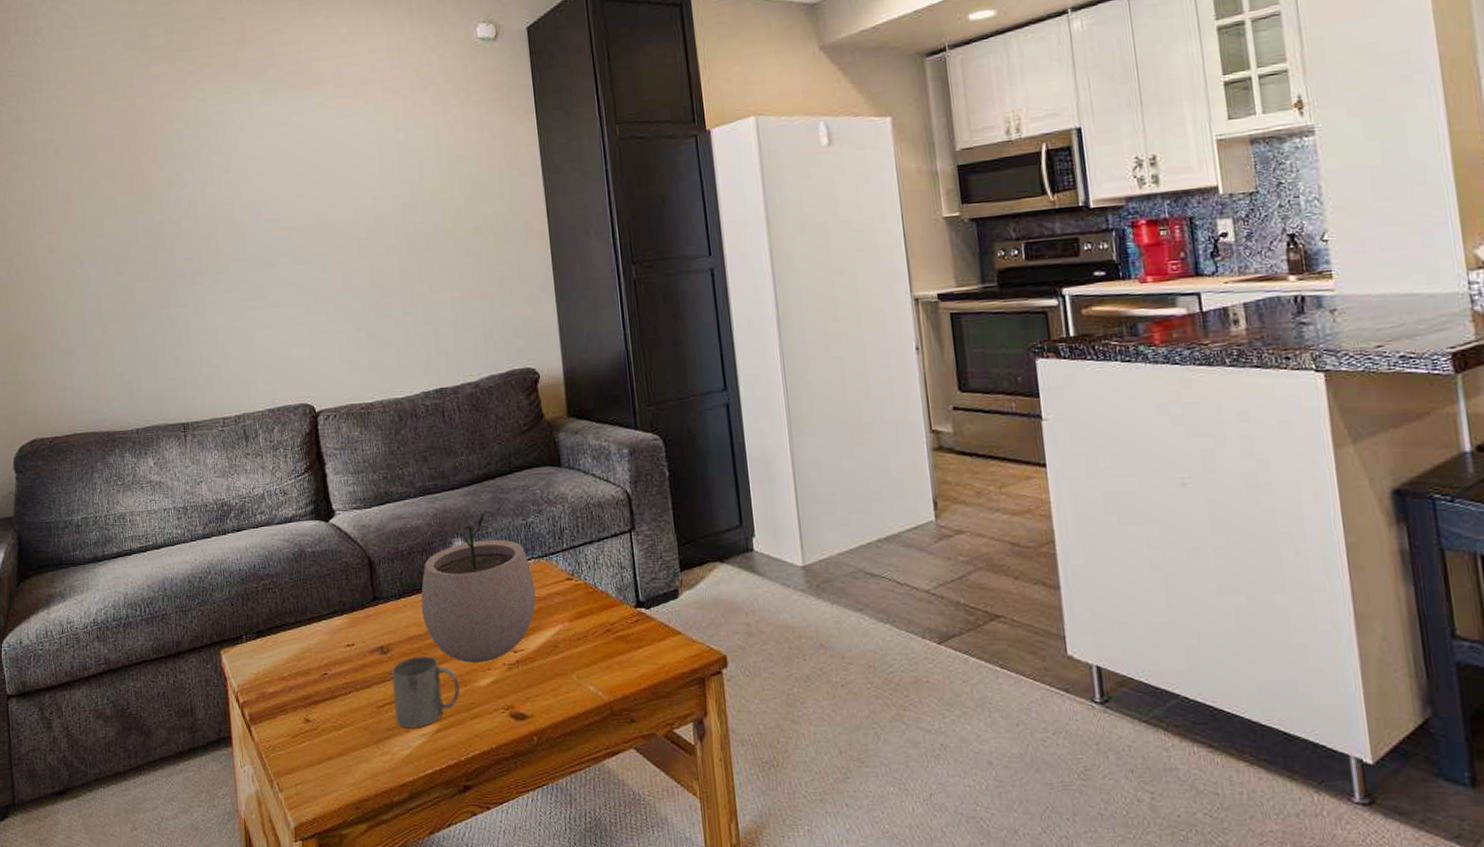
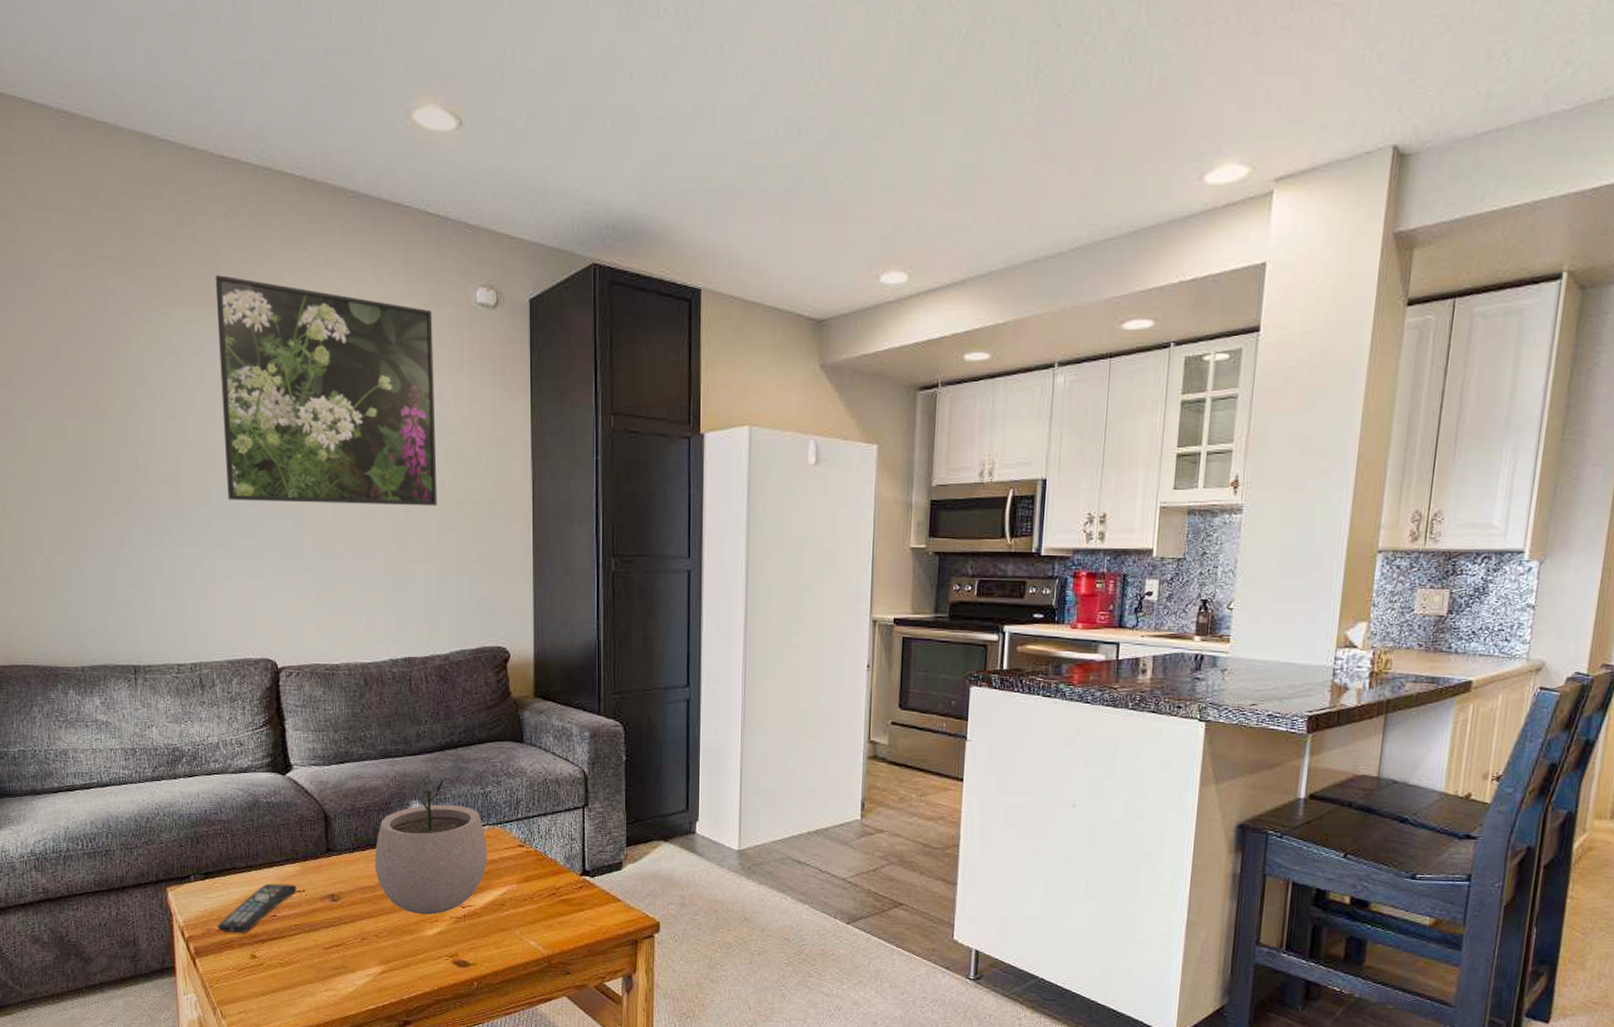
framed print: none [242,48,456,253] -> present [215,275,437,506]
remote control: none [269,638,347,696] -> present [216,883,297,934]
mug: present [392,656,460,729] -> none [341,905,407,969]

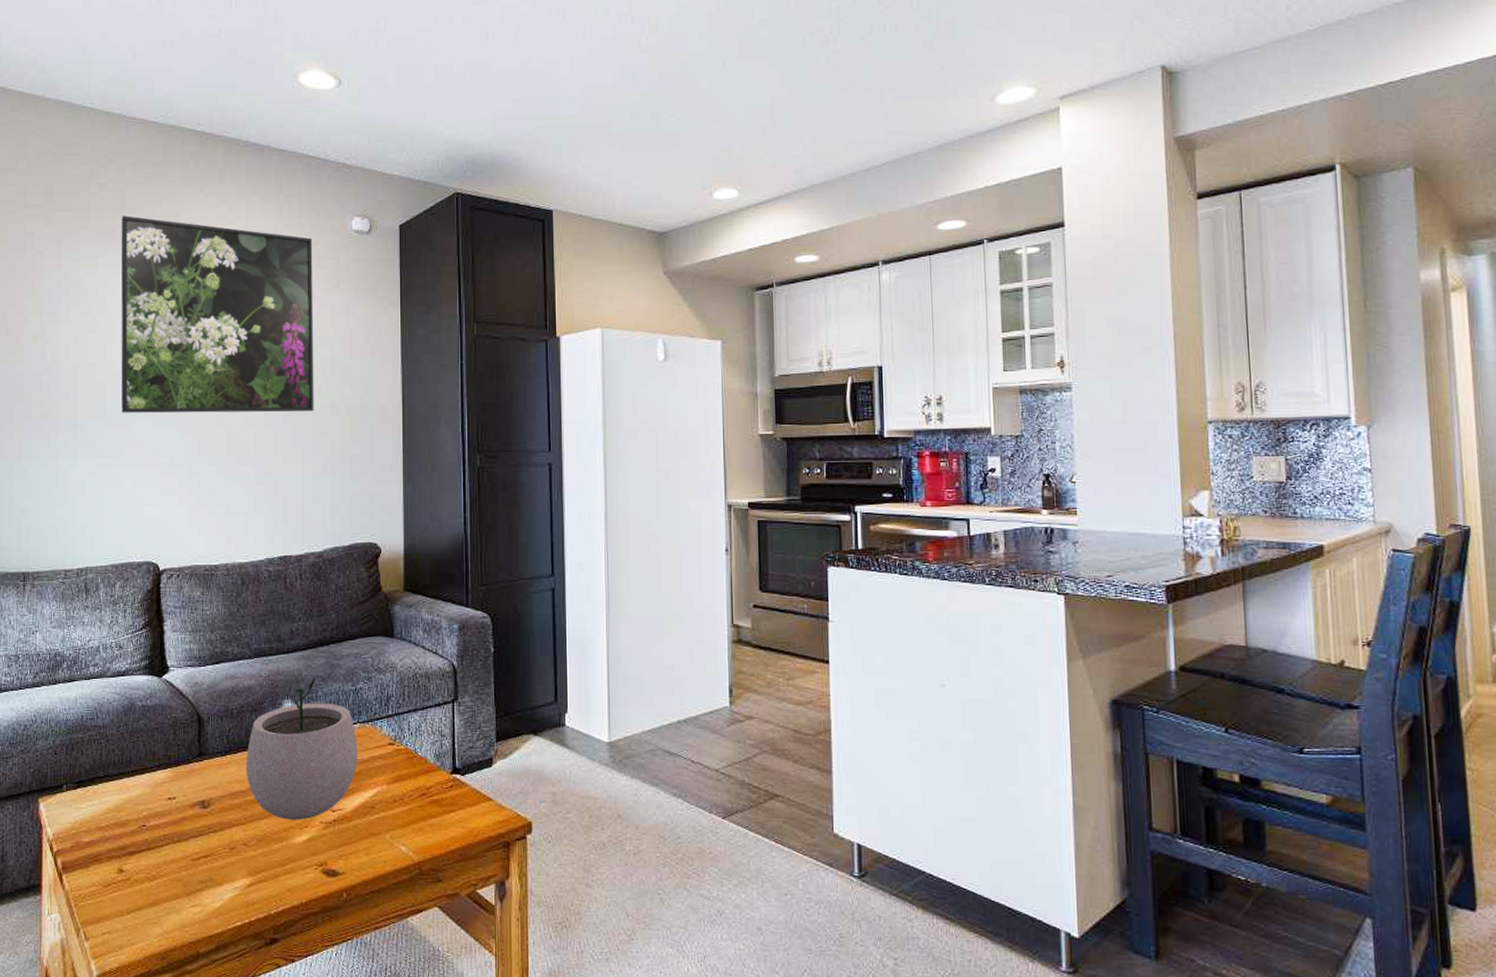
remote control: present [216,883,297,934] -> none [85,791,168,846]

